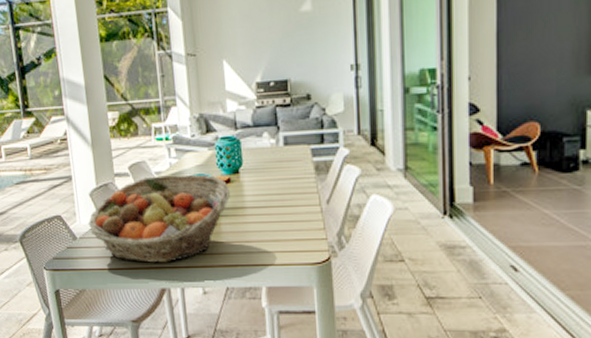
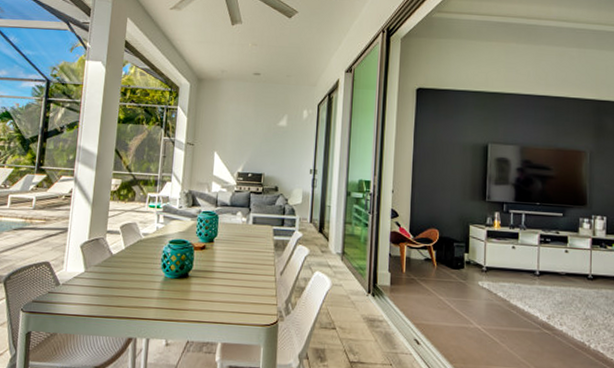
fruit basket: present [88,174,230,263] -> none [73,236,203,314]

